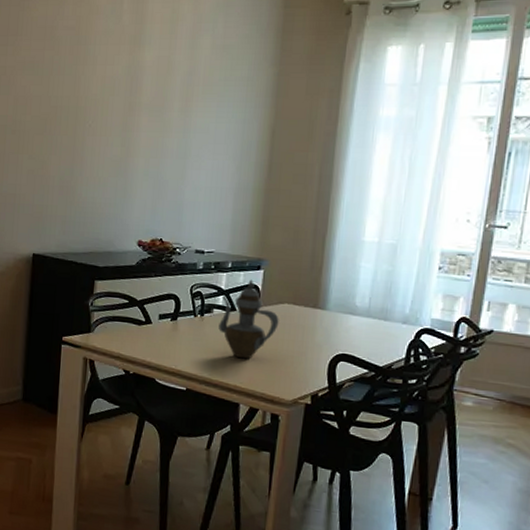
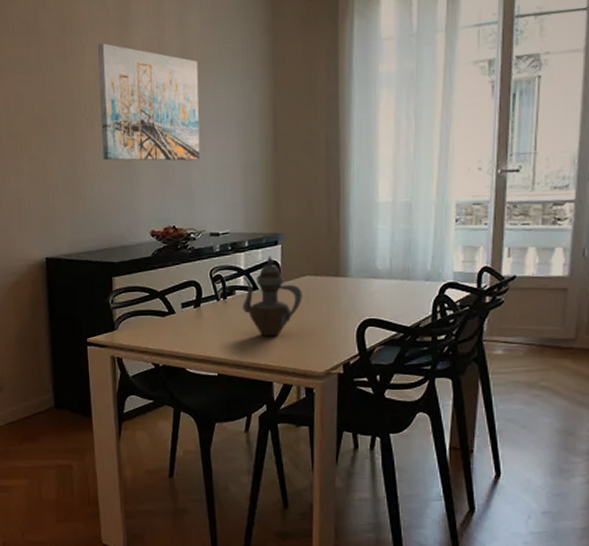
wall art: none [100,56,204,179] -> present [97,42,201,161]

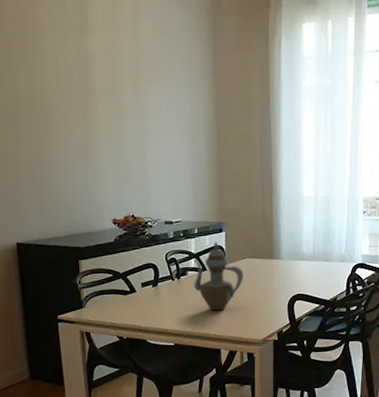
wall art: present [97,42,201,161] -> none [58,46,155,158]

